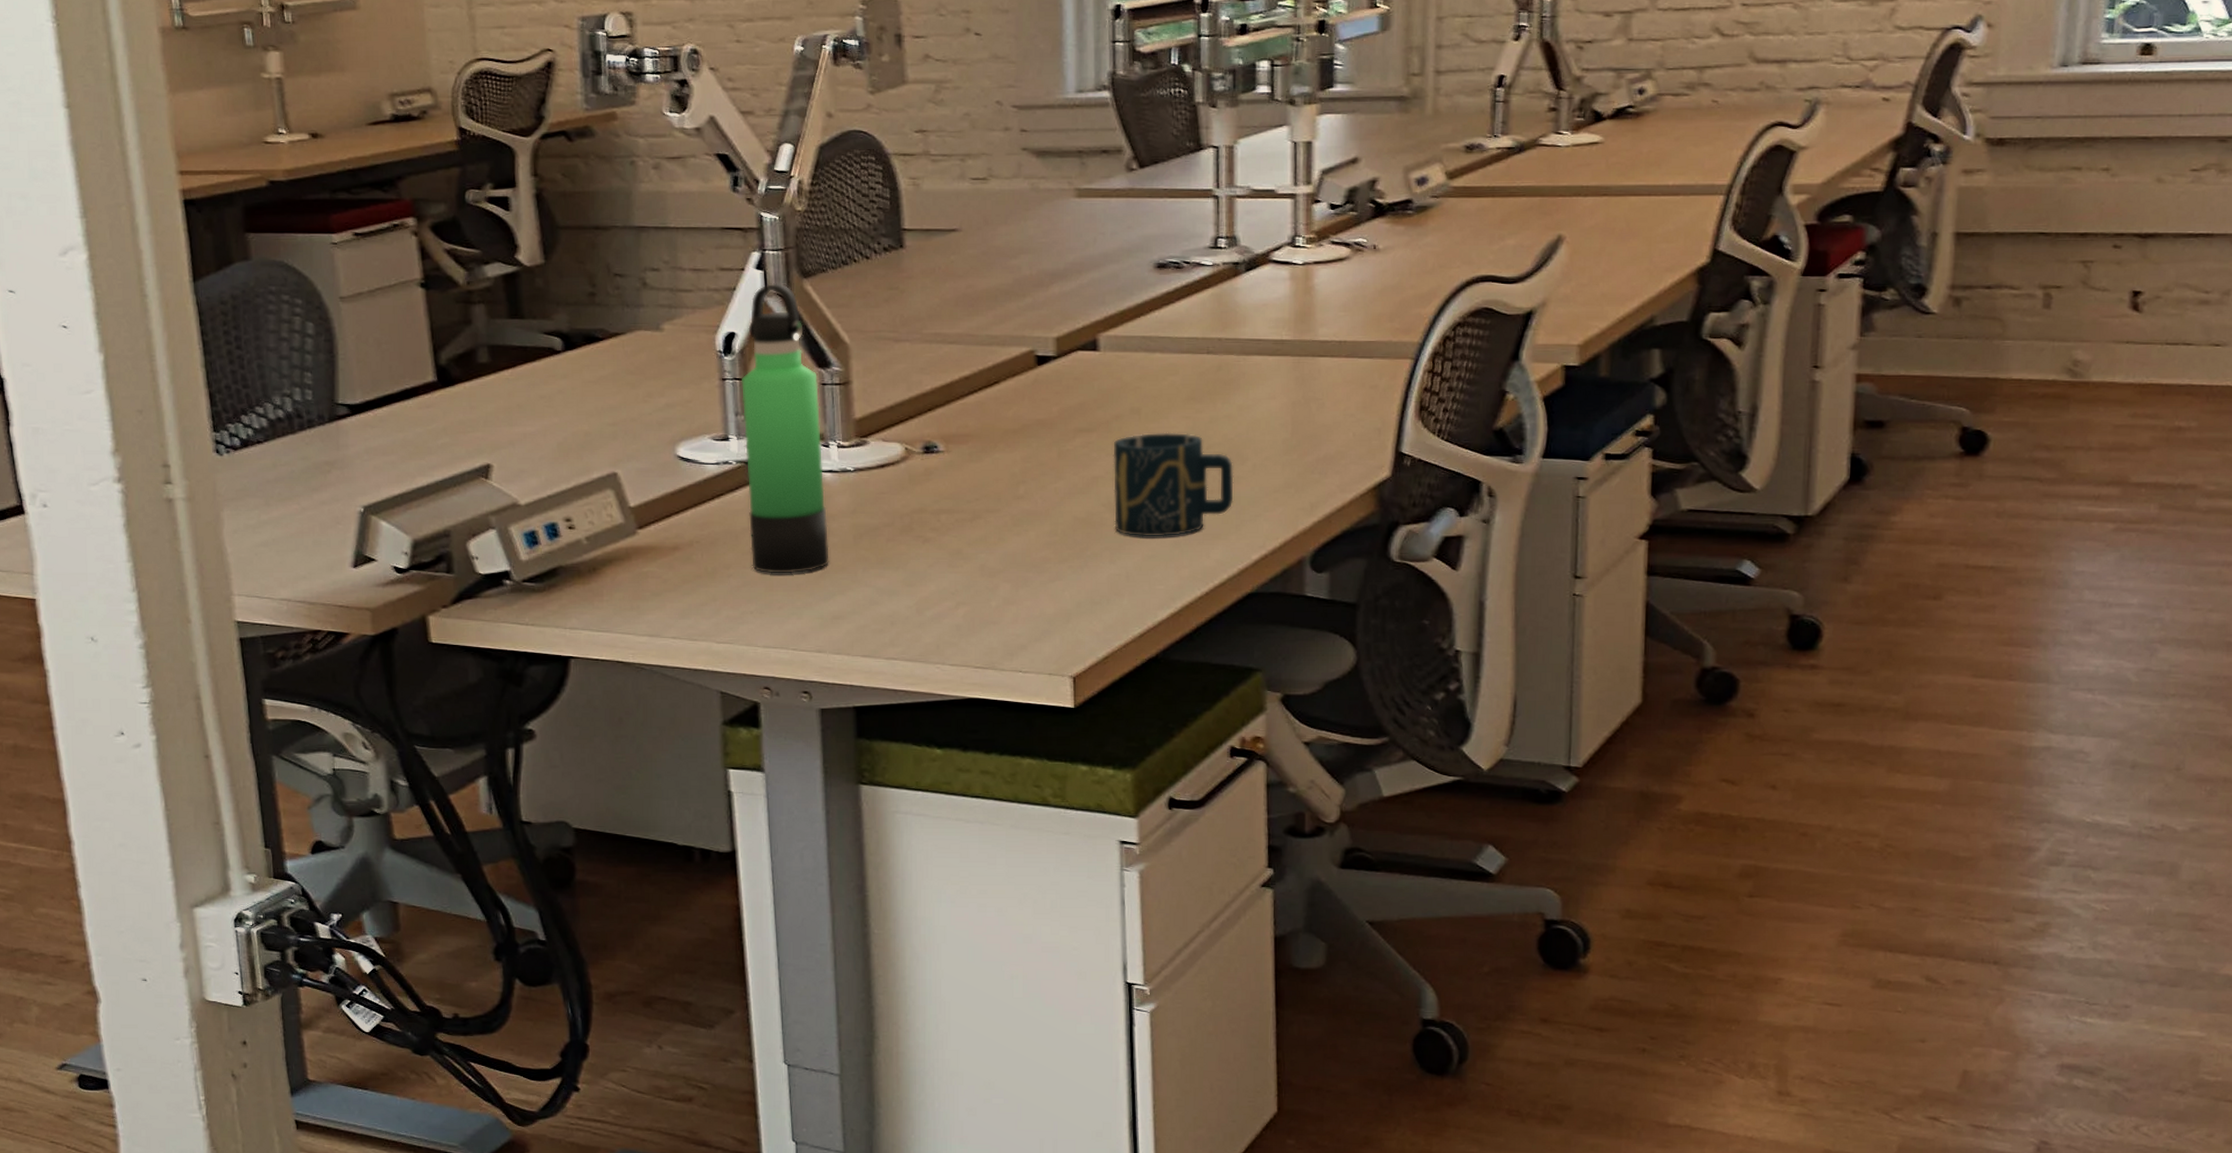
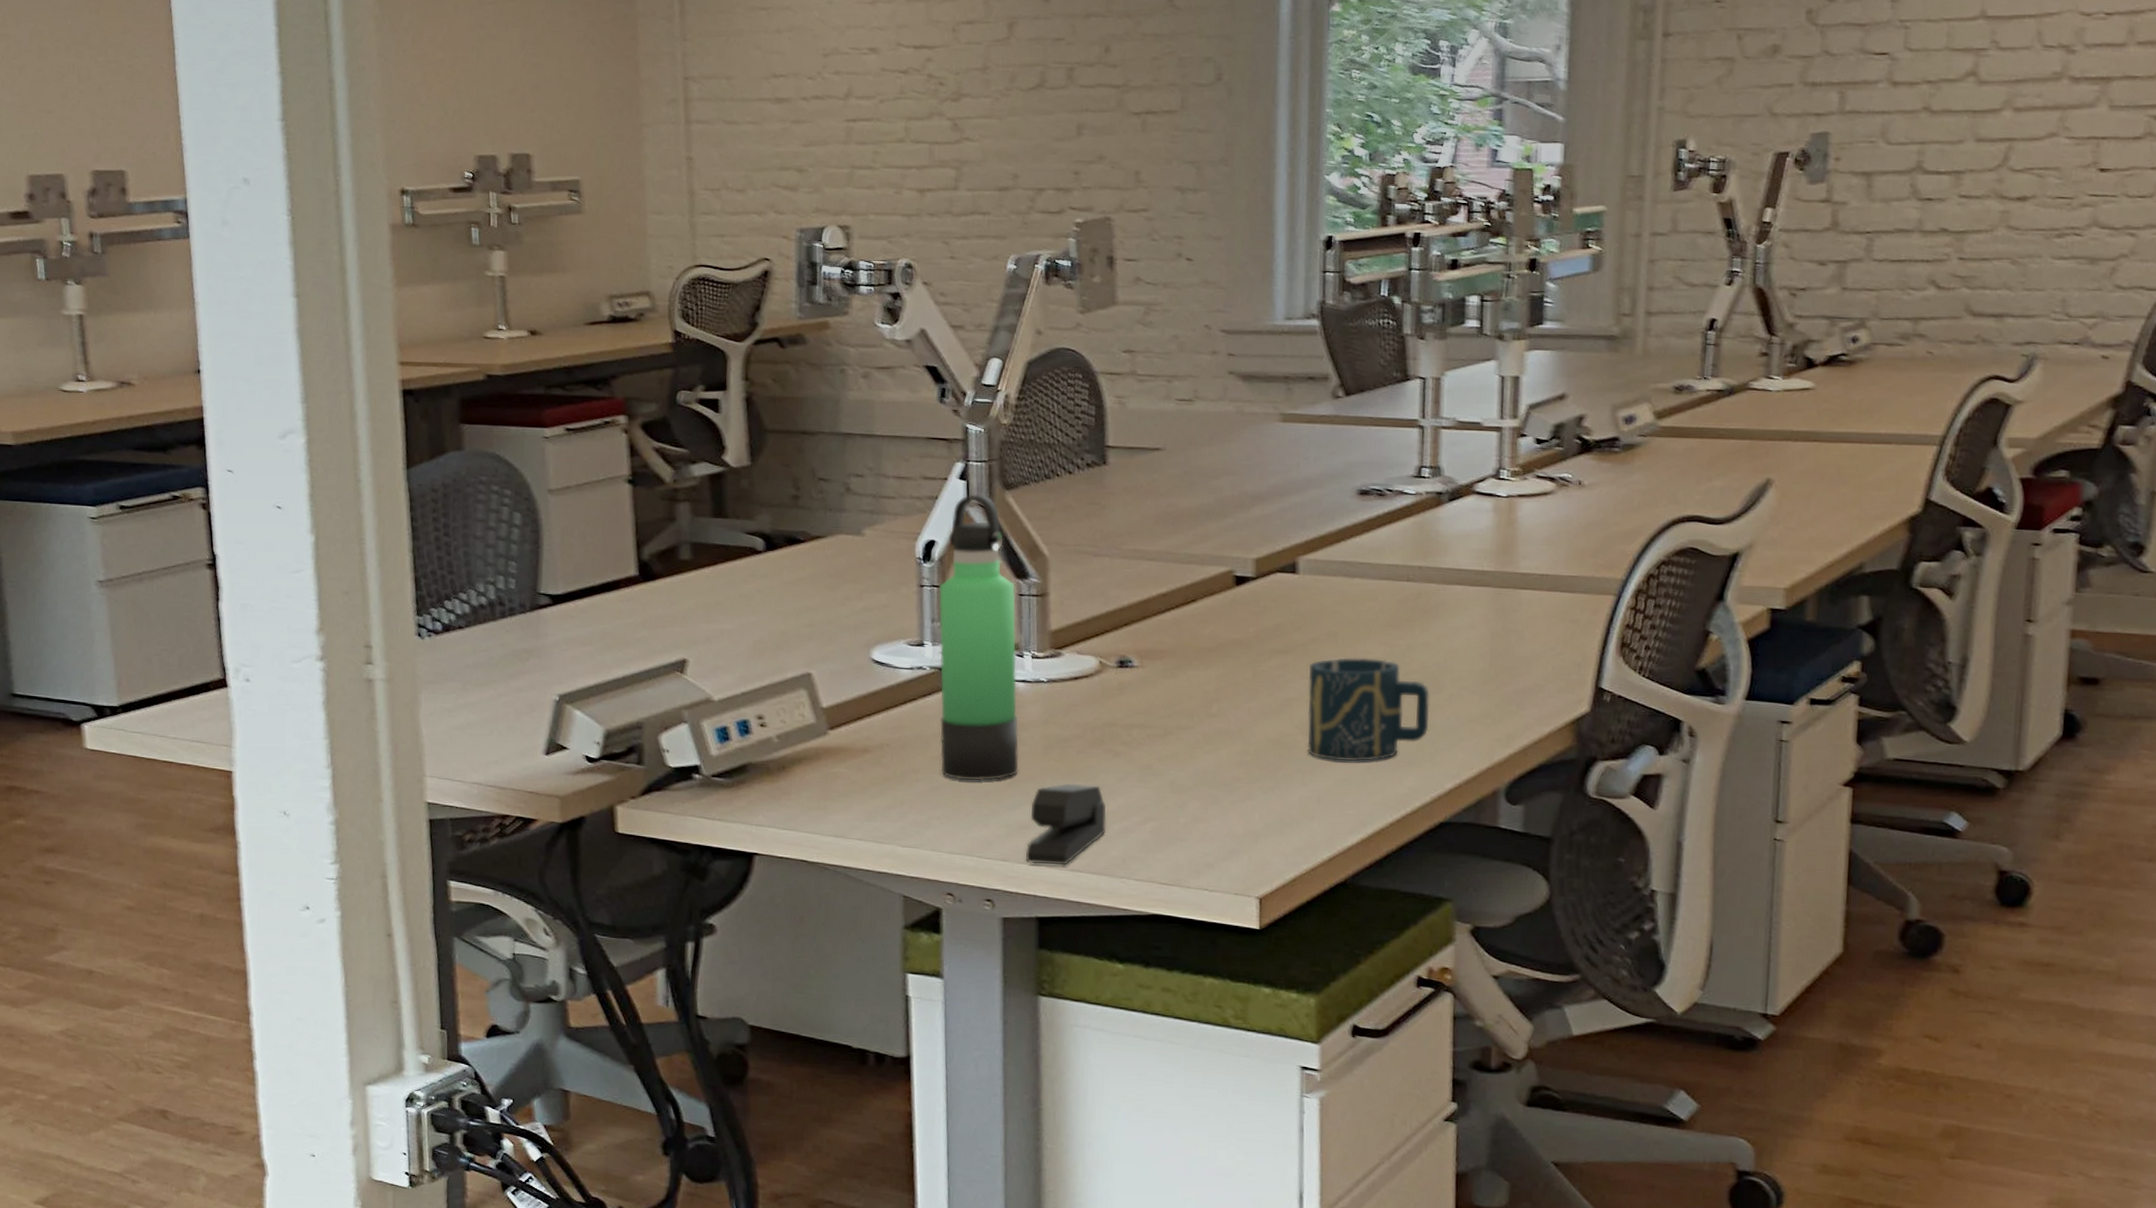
stapler: none [840,571,920,654] -> present [1025,783,1107,866]

